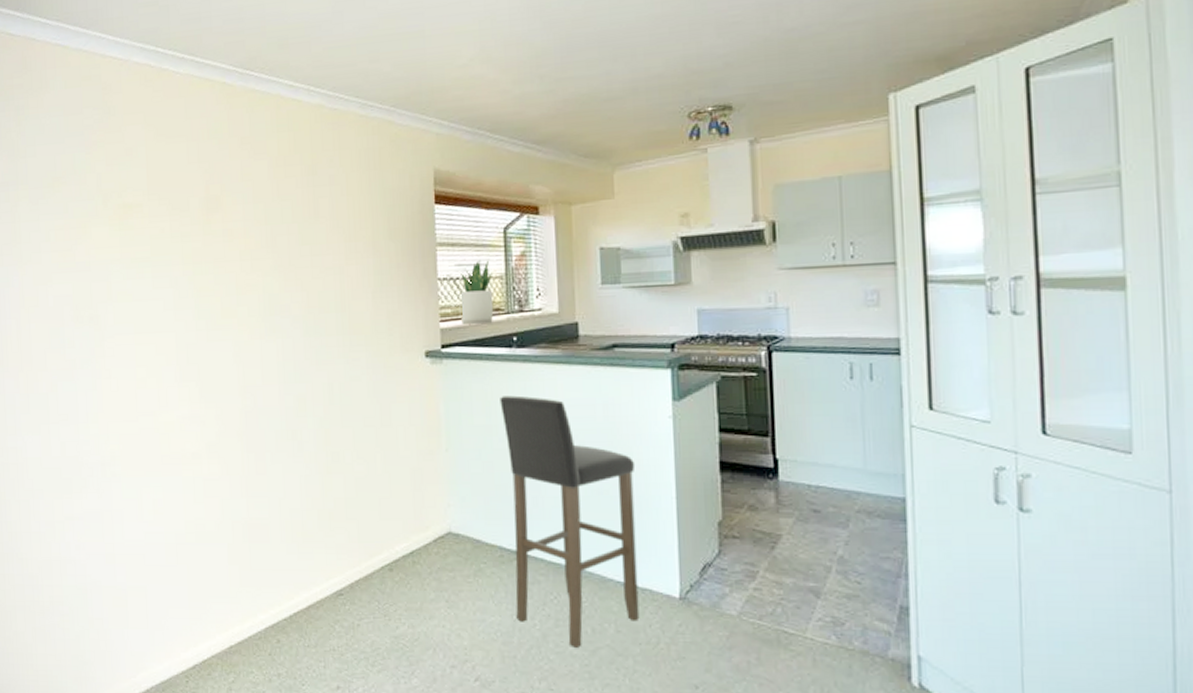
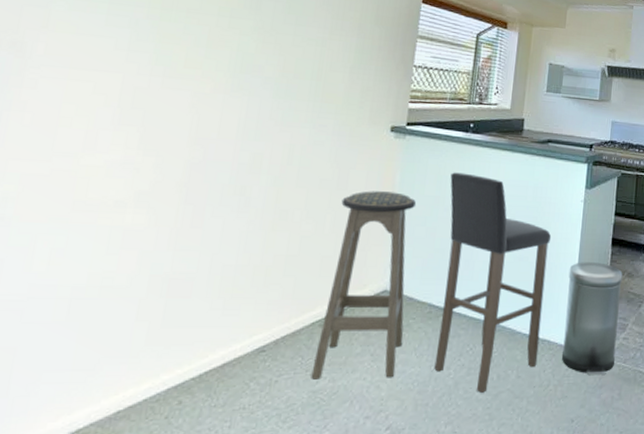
stool: none [388,424,478,625] -> present [311,191,417,380]
planter: present [459,259,494,326] -> none [428,55,462,111]
pedal bin: none [665,493,745,635] -> present [562,262,623,376]

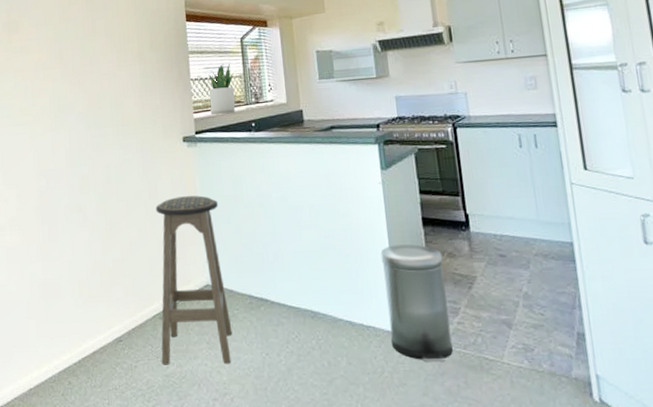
planter: none [428,55,462,111] -> present [207,63,236,116]
bar stool: present [434,172,552,393] -> none [243,170,366,379]

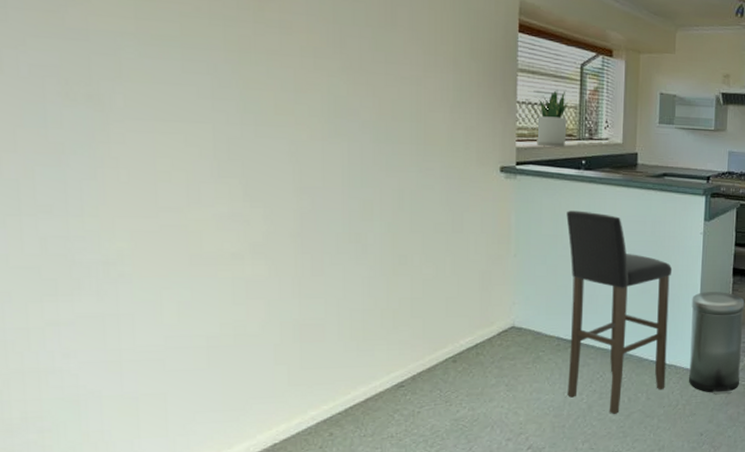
stool: present [155,195,233,365] -> none [451,232,535,409]
bar stool: none [243,170,366,379] -> present [566,210,673,414]

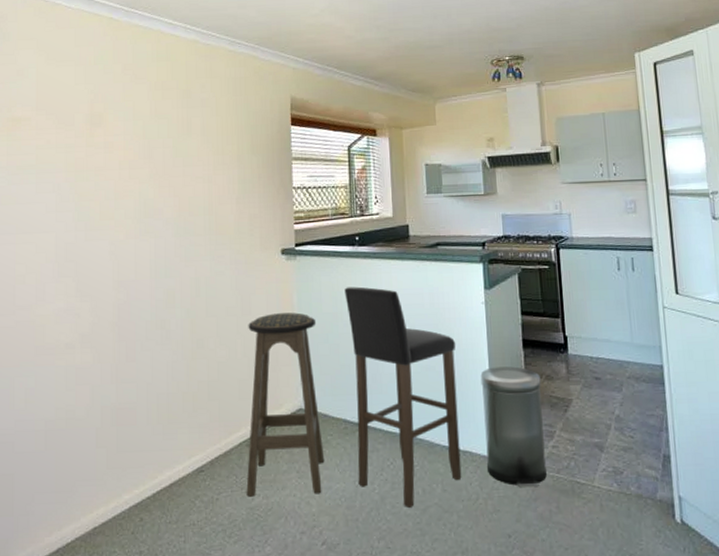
stool: none [451,232,535,409] -> present [246,312,325,497]
planter: present [535,89,568,148] -> none [310,171,340,227]

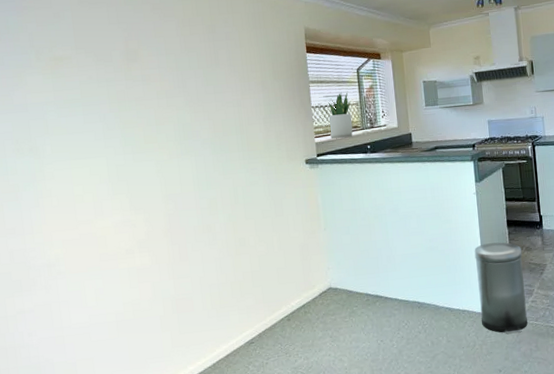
stool: present [246,312,325,497] -> none [281,211,352,359]
planter: none [310,171,340,227] -> present [327,92,353,140]
bar stool: present [344,286,462,508] -> none [360,186,462,357]

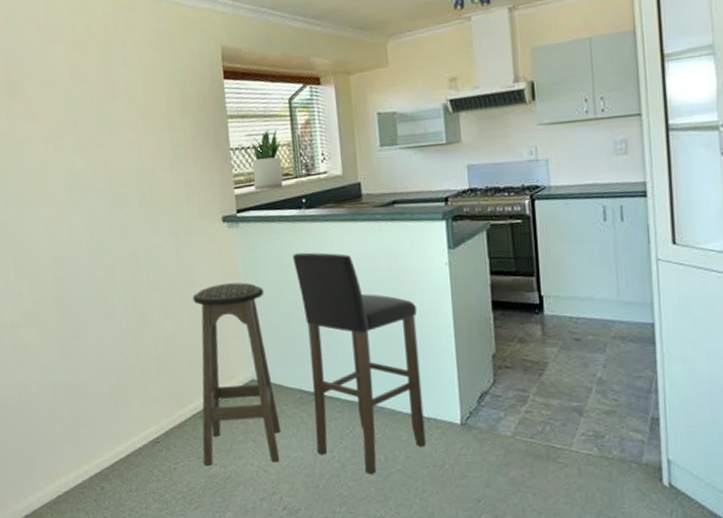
stool: none [281,211,352,359] -> present [192,282,281,466]
bar stool: none [360,186,462,357] -> present [292,252,426,474]
pedal bin: present [474,242,528,335] -> none [445,330,519,454]

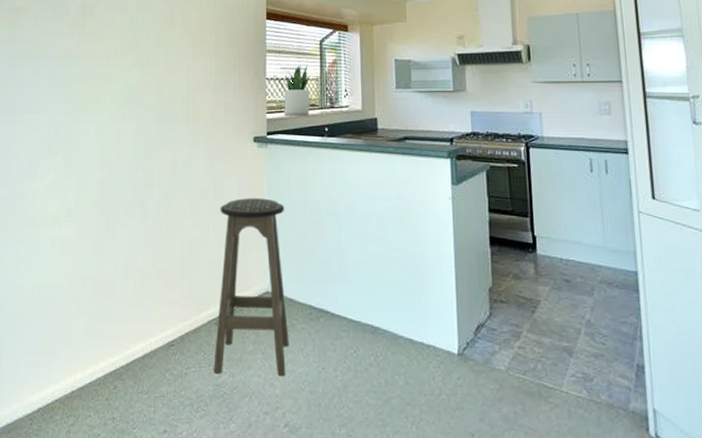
bar stool: present [292,252,426,474] -> none [313,176,425,397]

